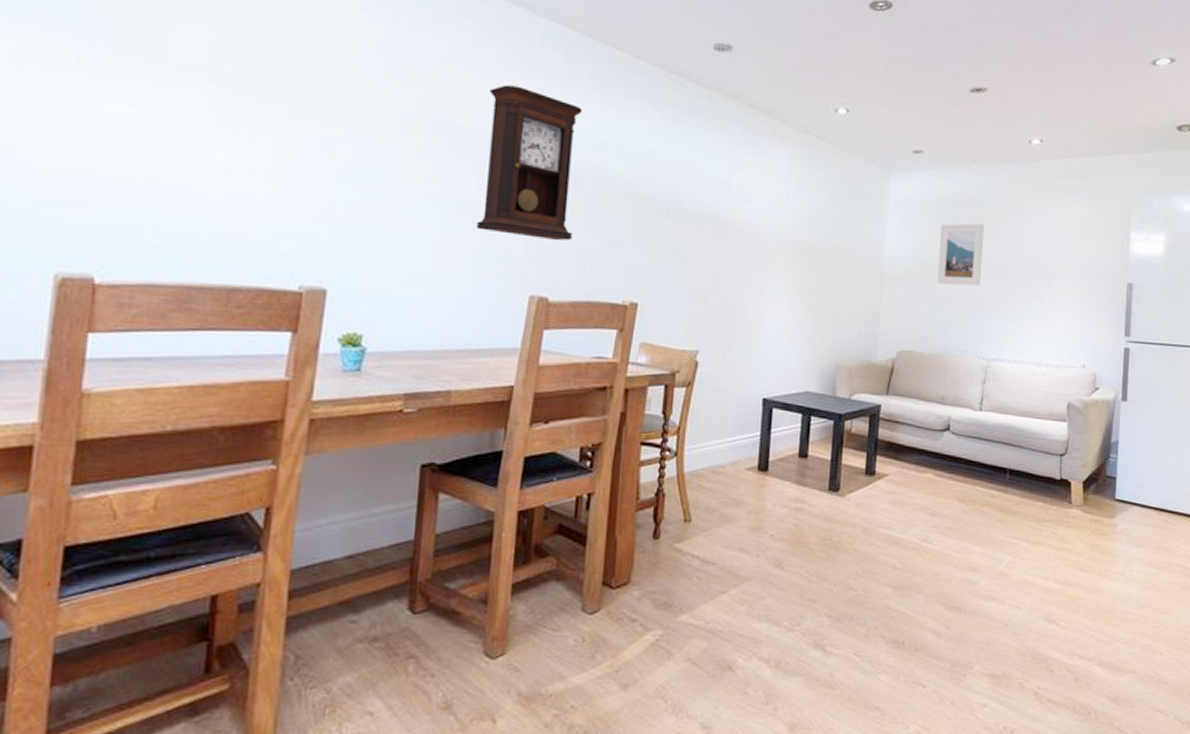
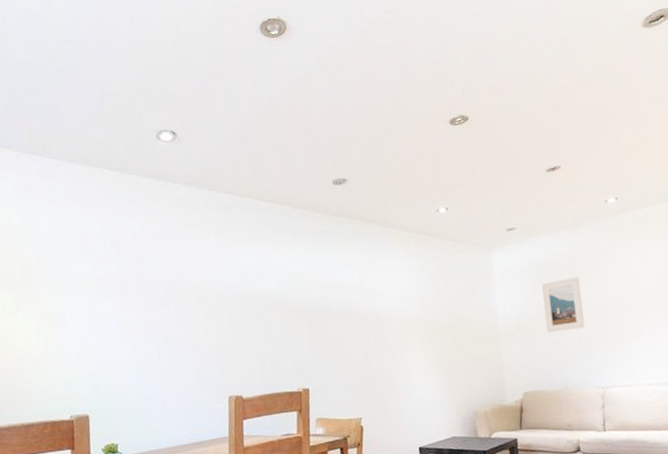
pendulum clock: present [476,85,583,241] -> none [176,243,253,354]

